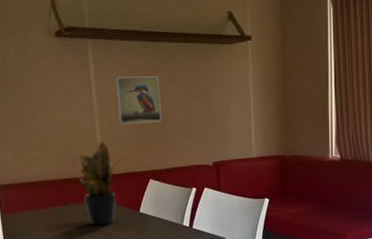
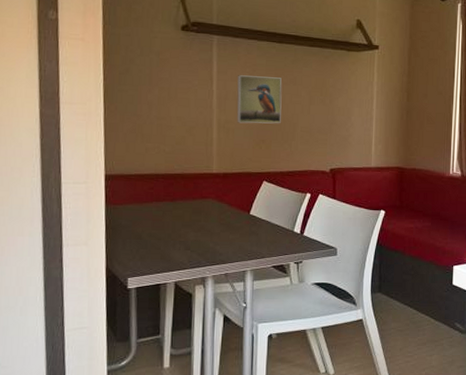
potted plant: present [71,140,126,226] -> none [185,137,242,225]

